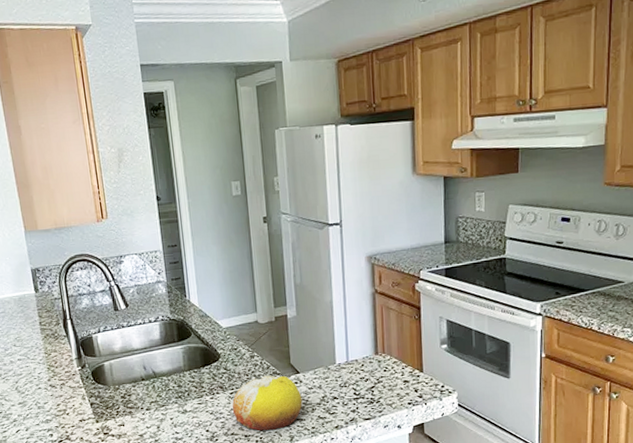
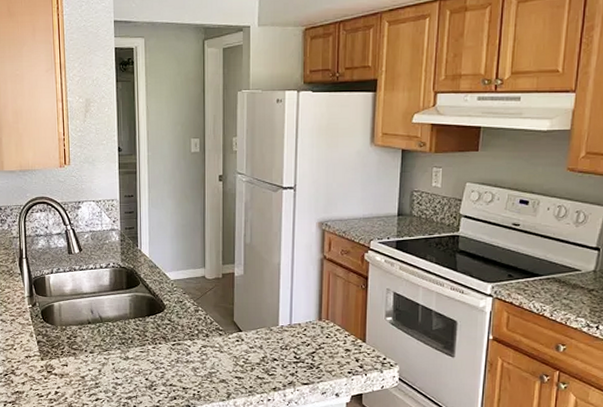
fruit: present [232,375,303,431] -> none [173,330,242,385]

